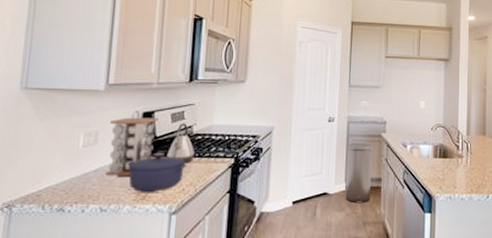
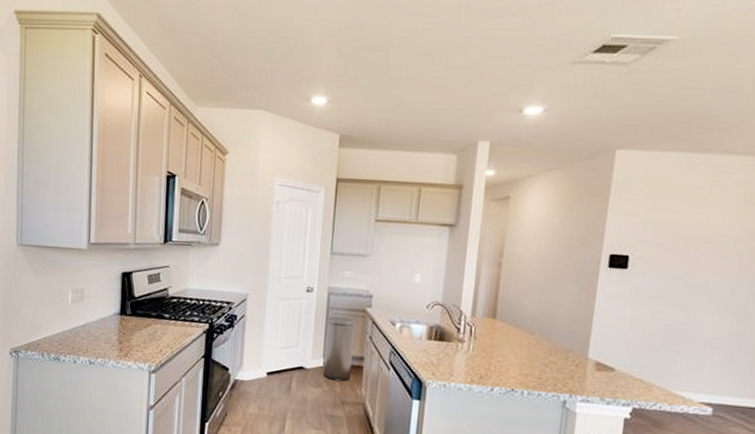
spice rack: present [105,110,159,176] -> none [92,270,137,334]
cooking pot: present [127,153,187,192] -> none [110,313,164,351]
kettle: present [167,122,195,163] -> none [145,284,171,325]

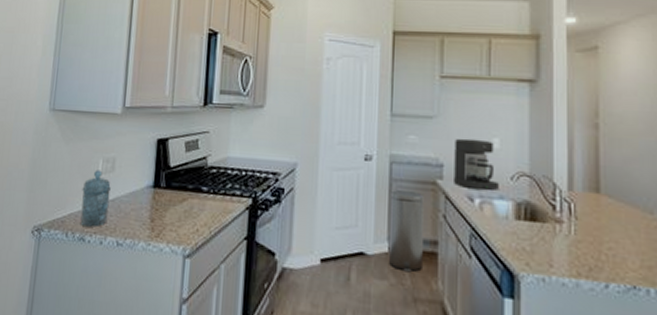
canister: none [54,299,81,349] -> present [80,170,111,228]
coffee maker: none [380,273,417,317] -> present [454,138,499,191]

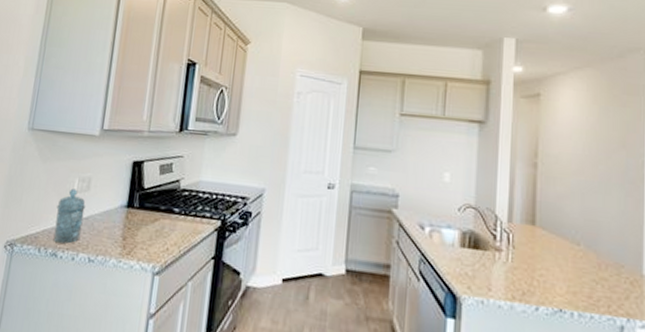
pedal bin: present [388,190,424,273] -> none [345,217,380,293]
coffee maker: present [454,138,499,191] -> none [407,171,447,220]

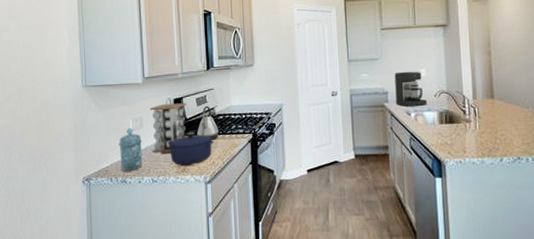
spice rack: none [95,158,148,228] -> present [150,98,187,153]
cooking pot: none [115,206,173,249] -> present [167,132,214,165]
kettle: none [153,175,182,221] -> present [197,105,220,140]
coffee maker: none [407,171,447,220] -> present [394,71,427,107]

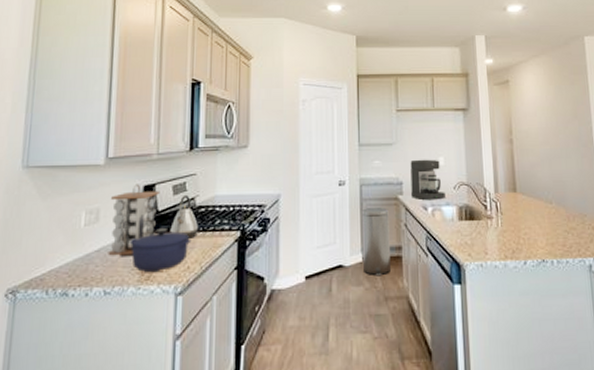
canister: present [119,128,143,172] -> none [62,222,96,281]
pedal bin: none [352,114,379,170] -> present [361,208,390,276]

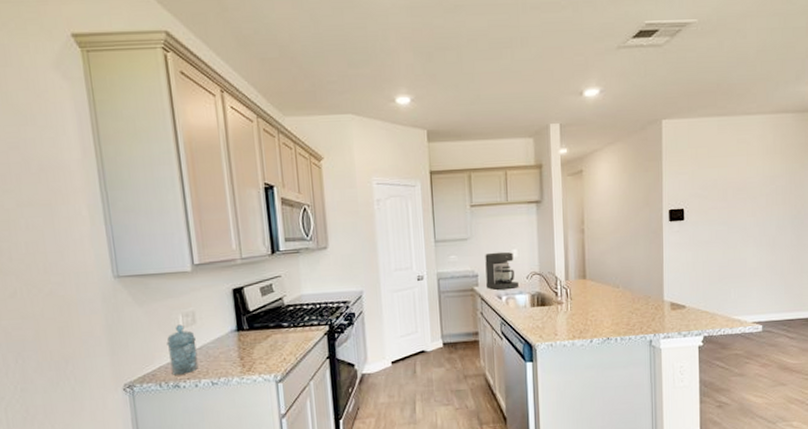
canister: none [62,222,96,281] -> present [166,324,199,375]
spice rack: present [108,184,160,256] -> none [204,287,250,353]
cooking pot: present [129,229,192,272] -> none [227,326,285,364]
kettle: present [170,194,199,238] -> none [263,295,290,334]
pedal bin: present [361,208,390,276] -> none [440,298,469,359]

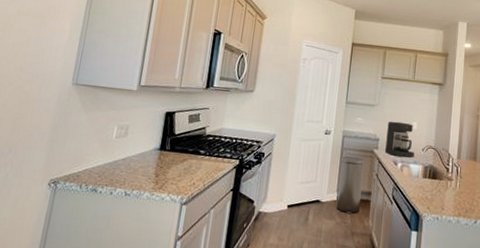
canister: present [166,324,199,375] -> none [93,134,124,181]
pedal bin: none [440,298,469,359] -> present [337,156,364,214]

